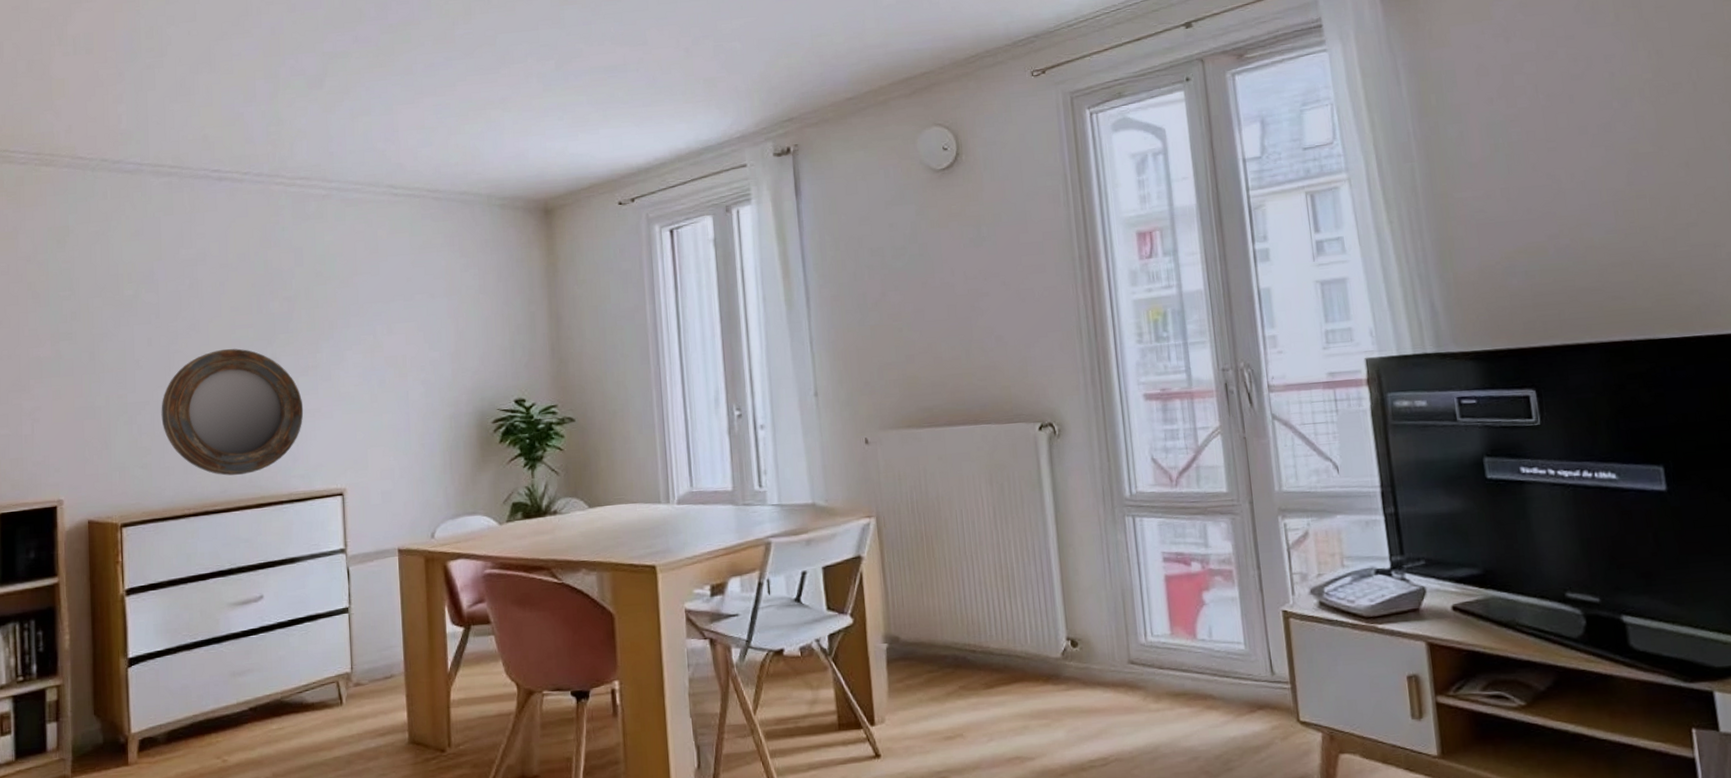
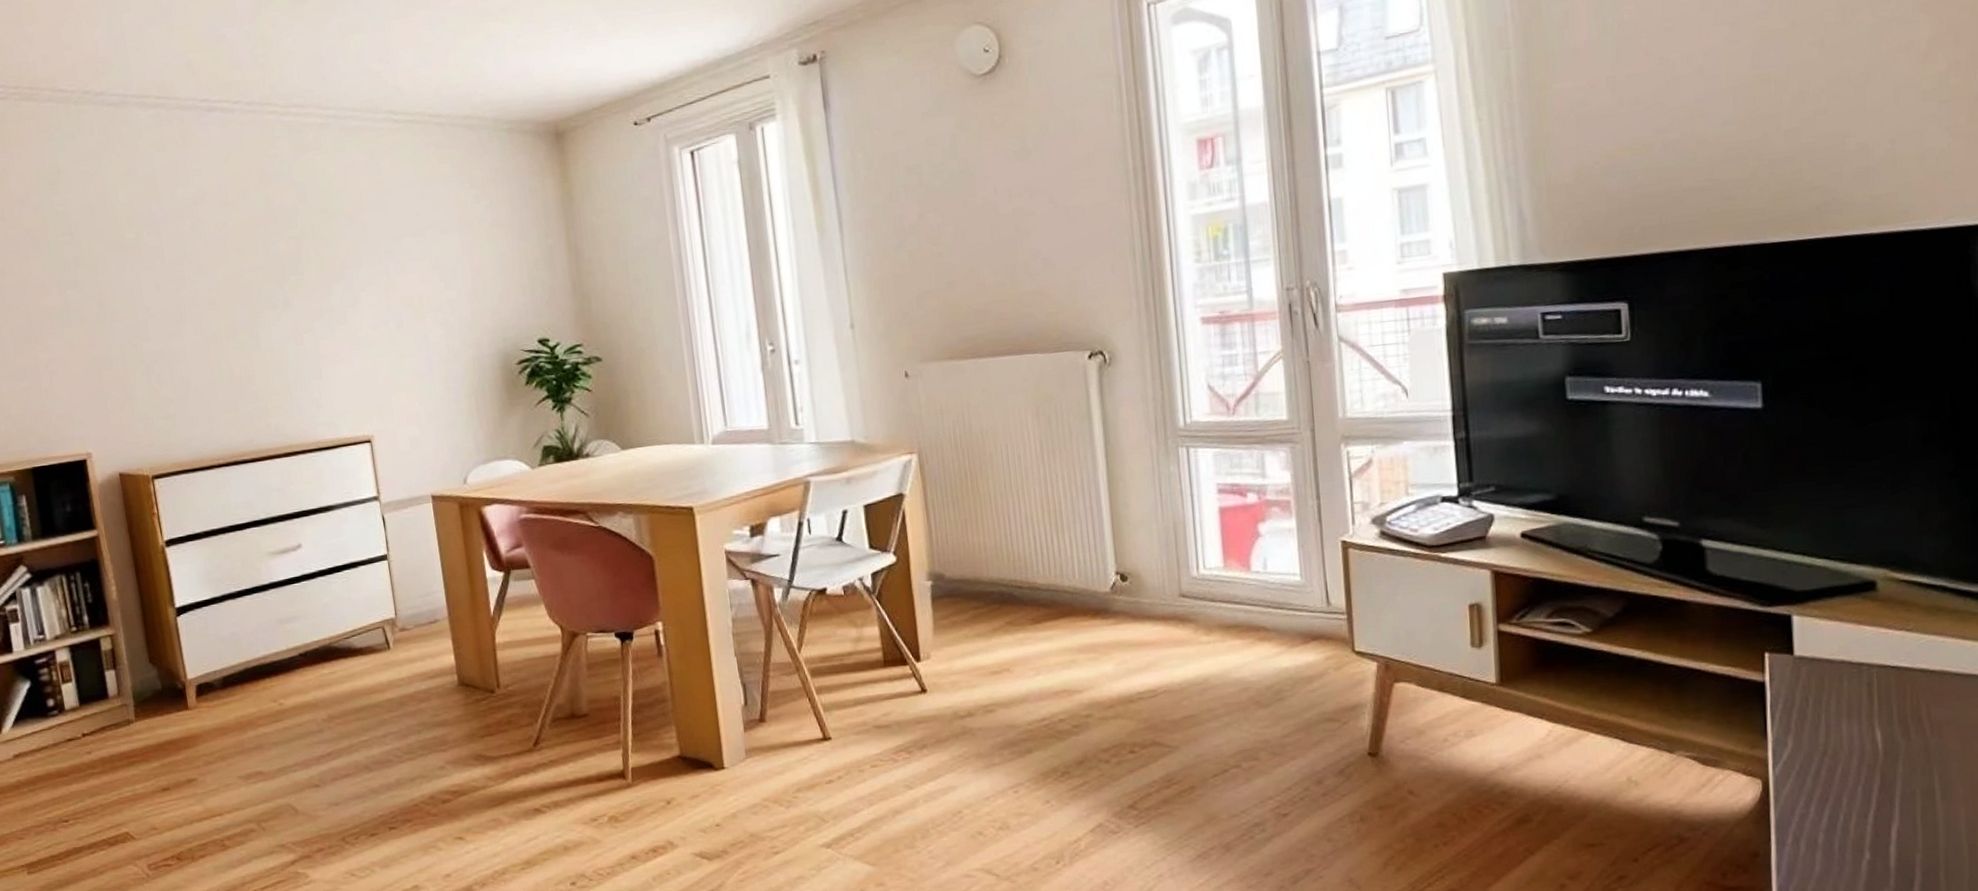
home mirror: present [161,348,304,476] -> none [177,292,323,425]

